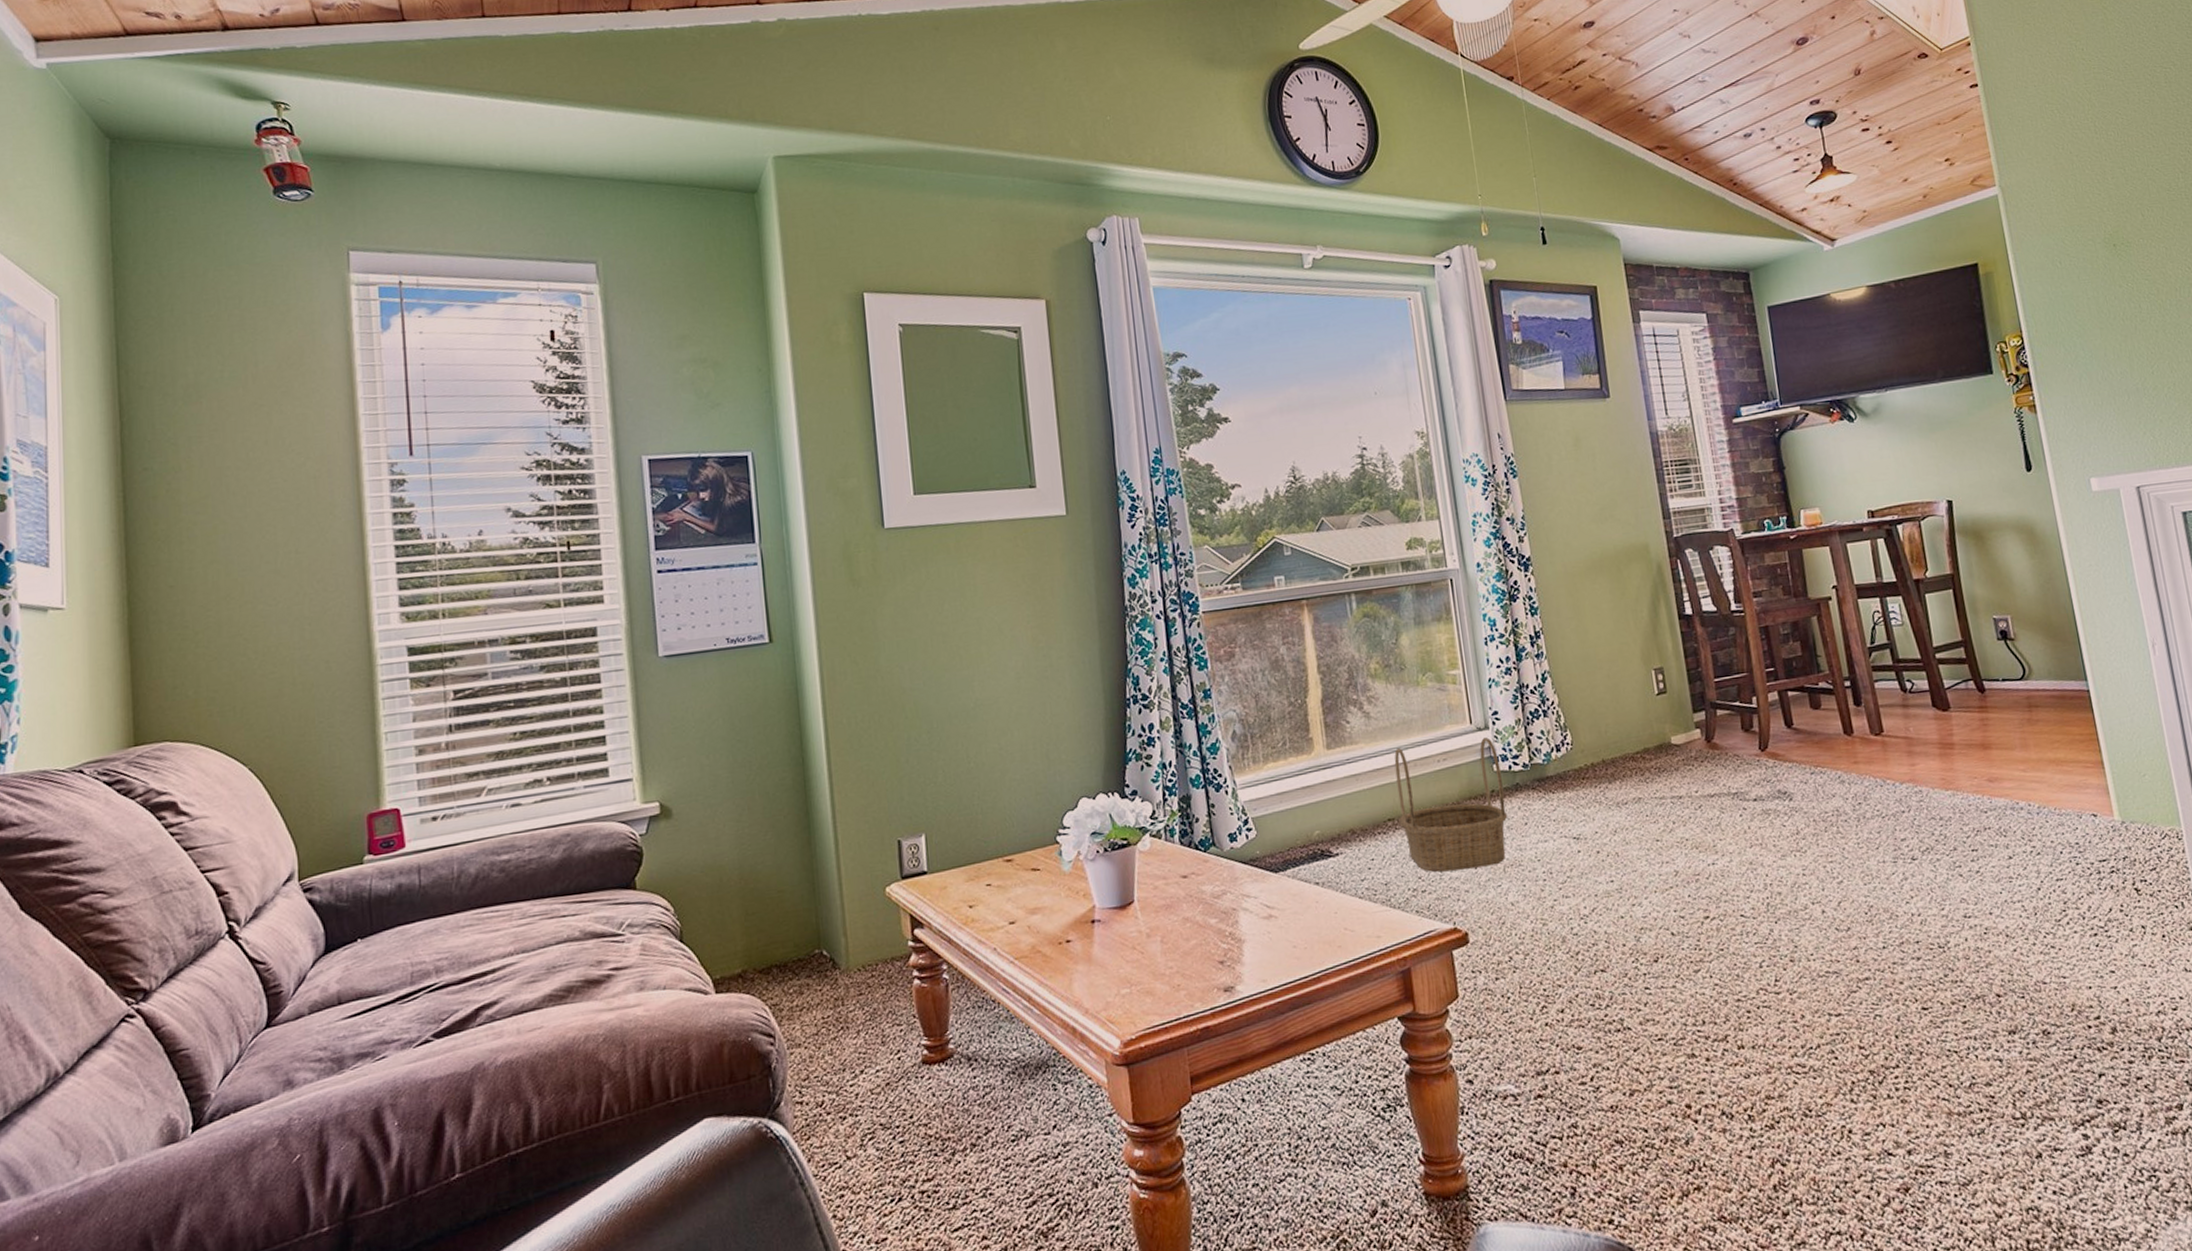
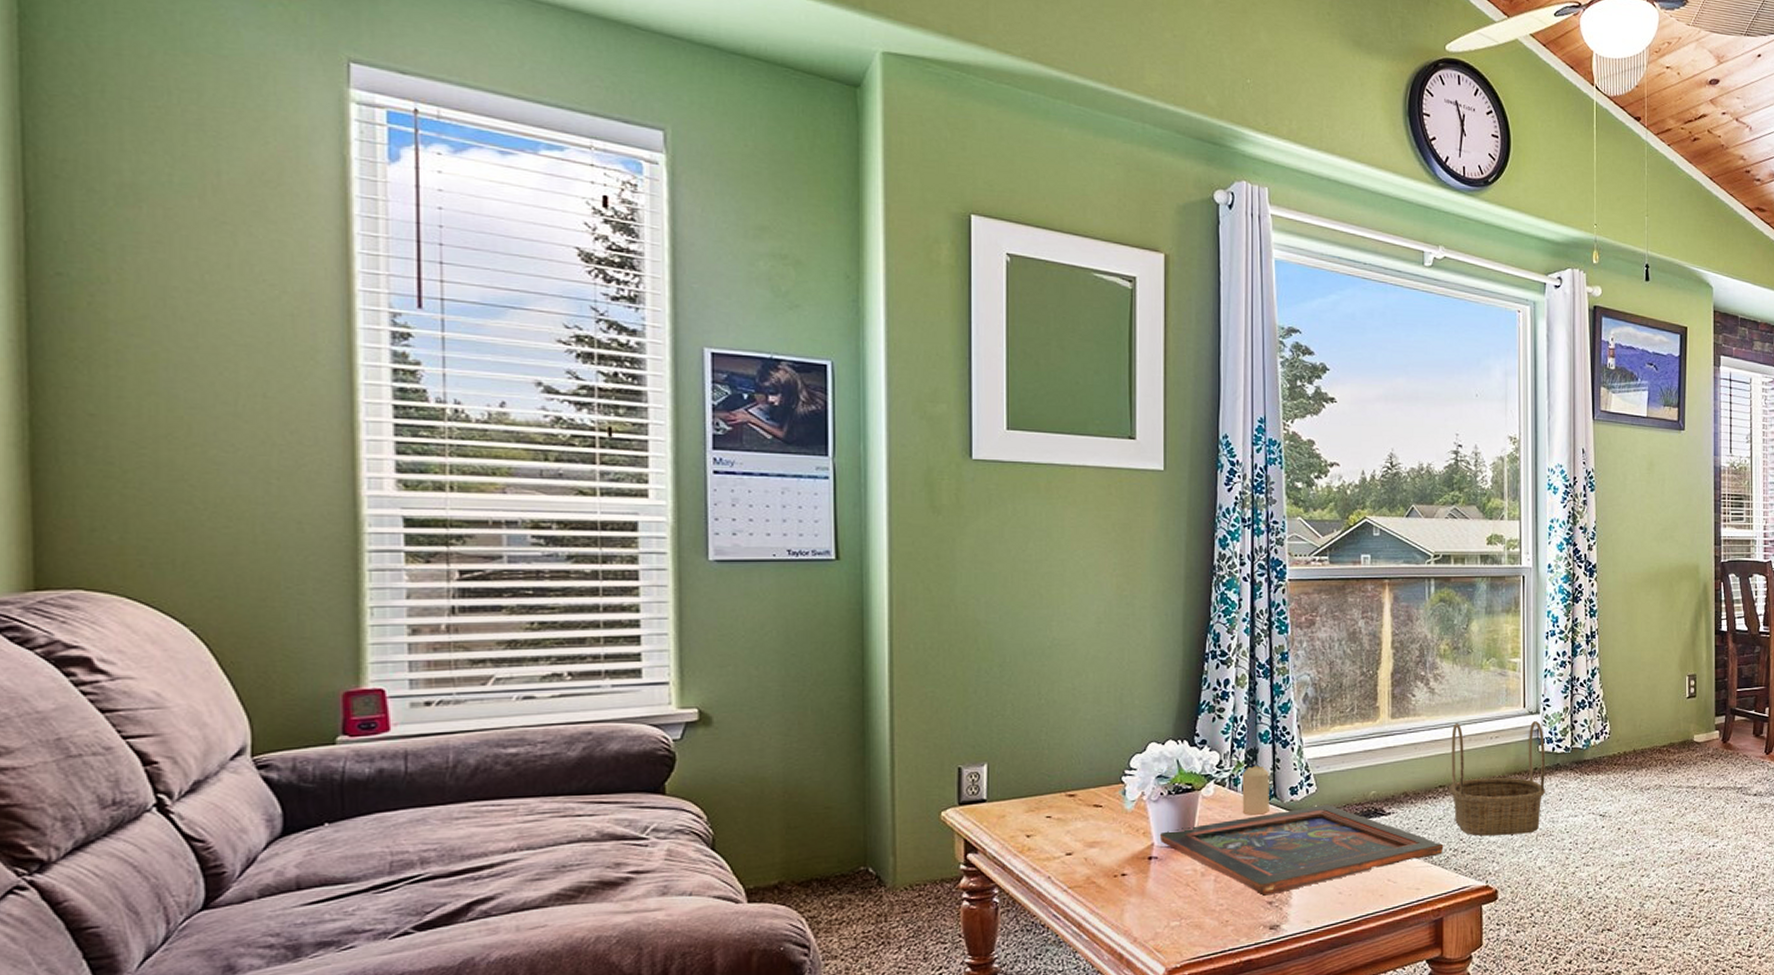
religious icon: none [1099,849,1402,955] -> present [1159,804,1444,896]
candle: none [1177,813,1210,868] -> present [1242,766,1269,815]

